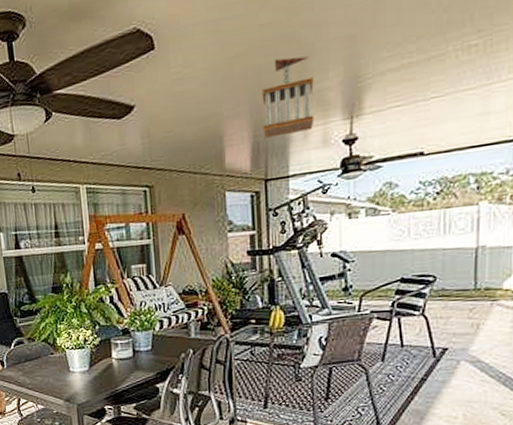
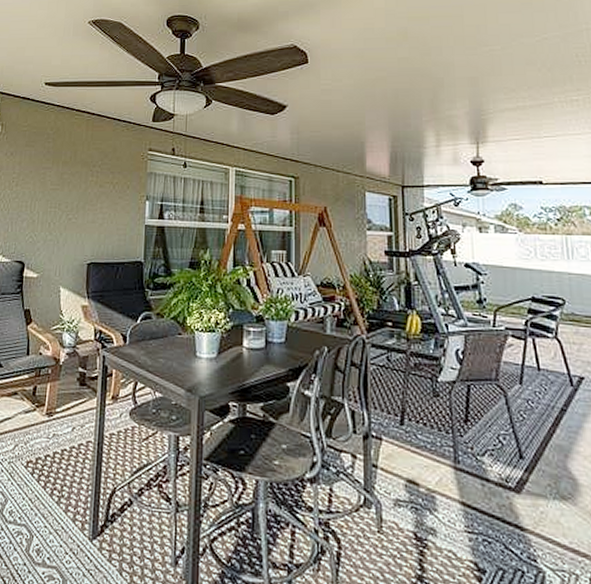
wind chime: present [262,56,315,138] -> none [399,87,445,150]

